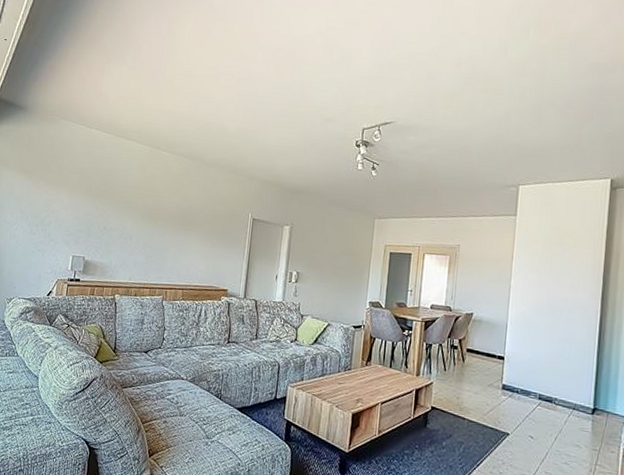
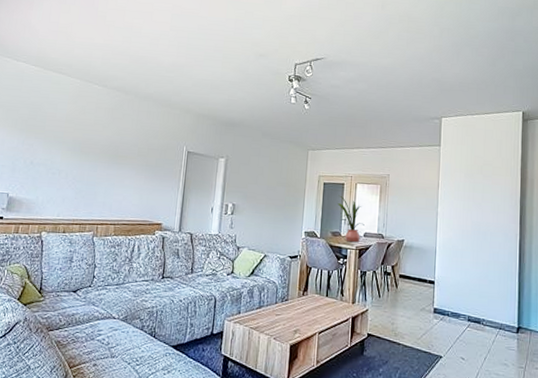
house plant: none [404,265,432,315] -> present [337,195,365,243]

